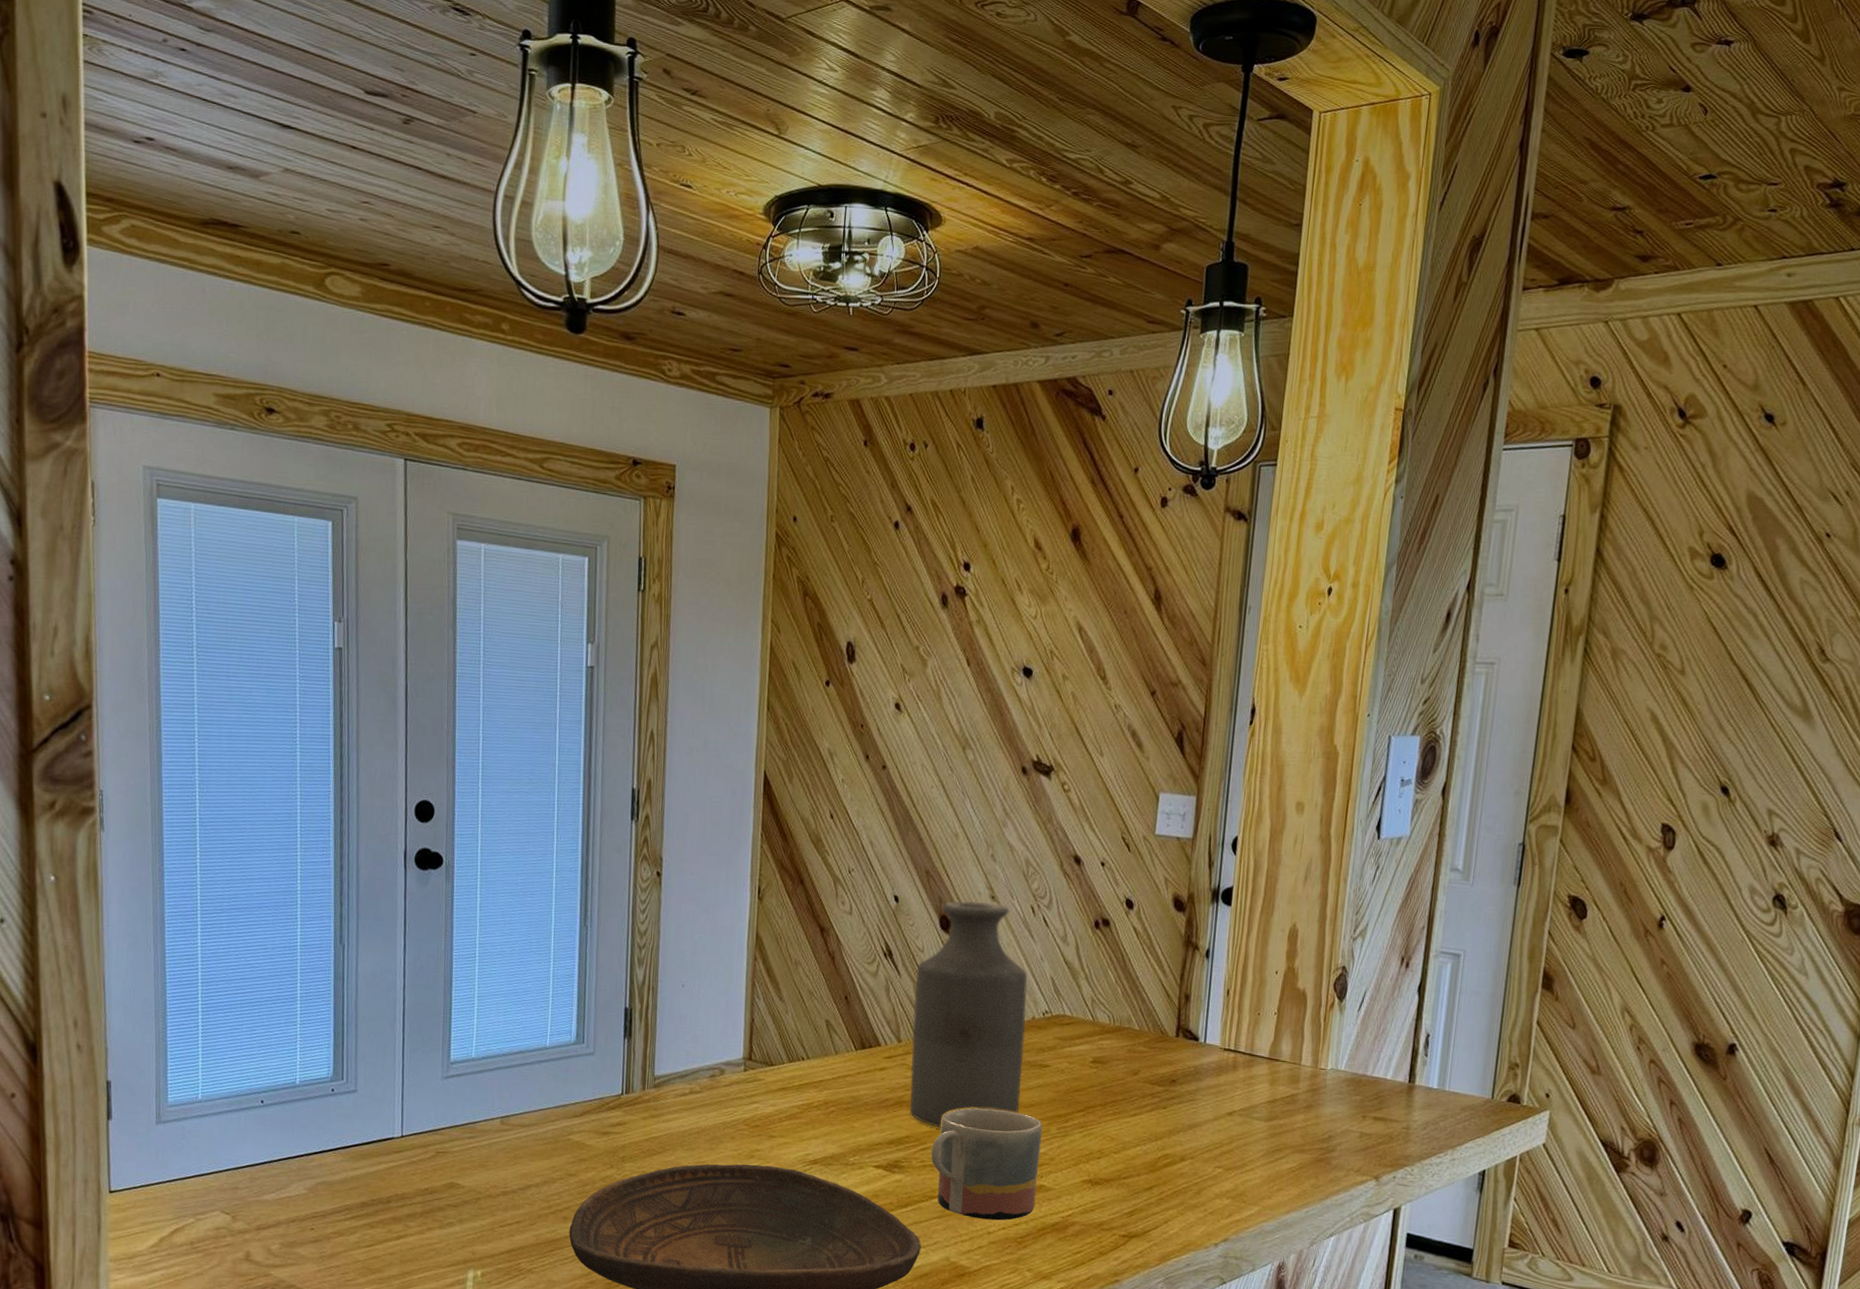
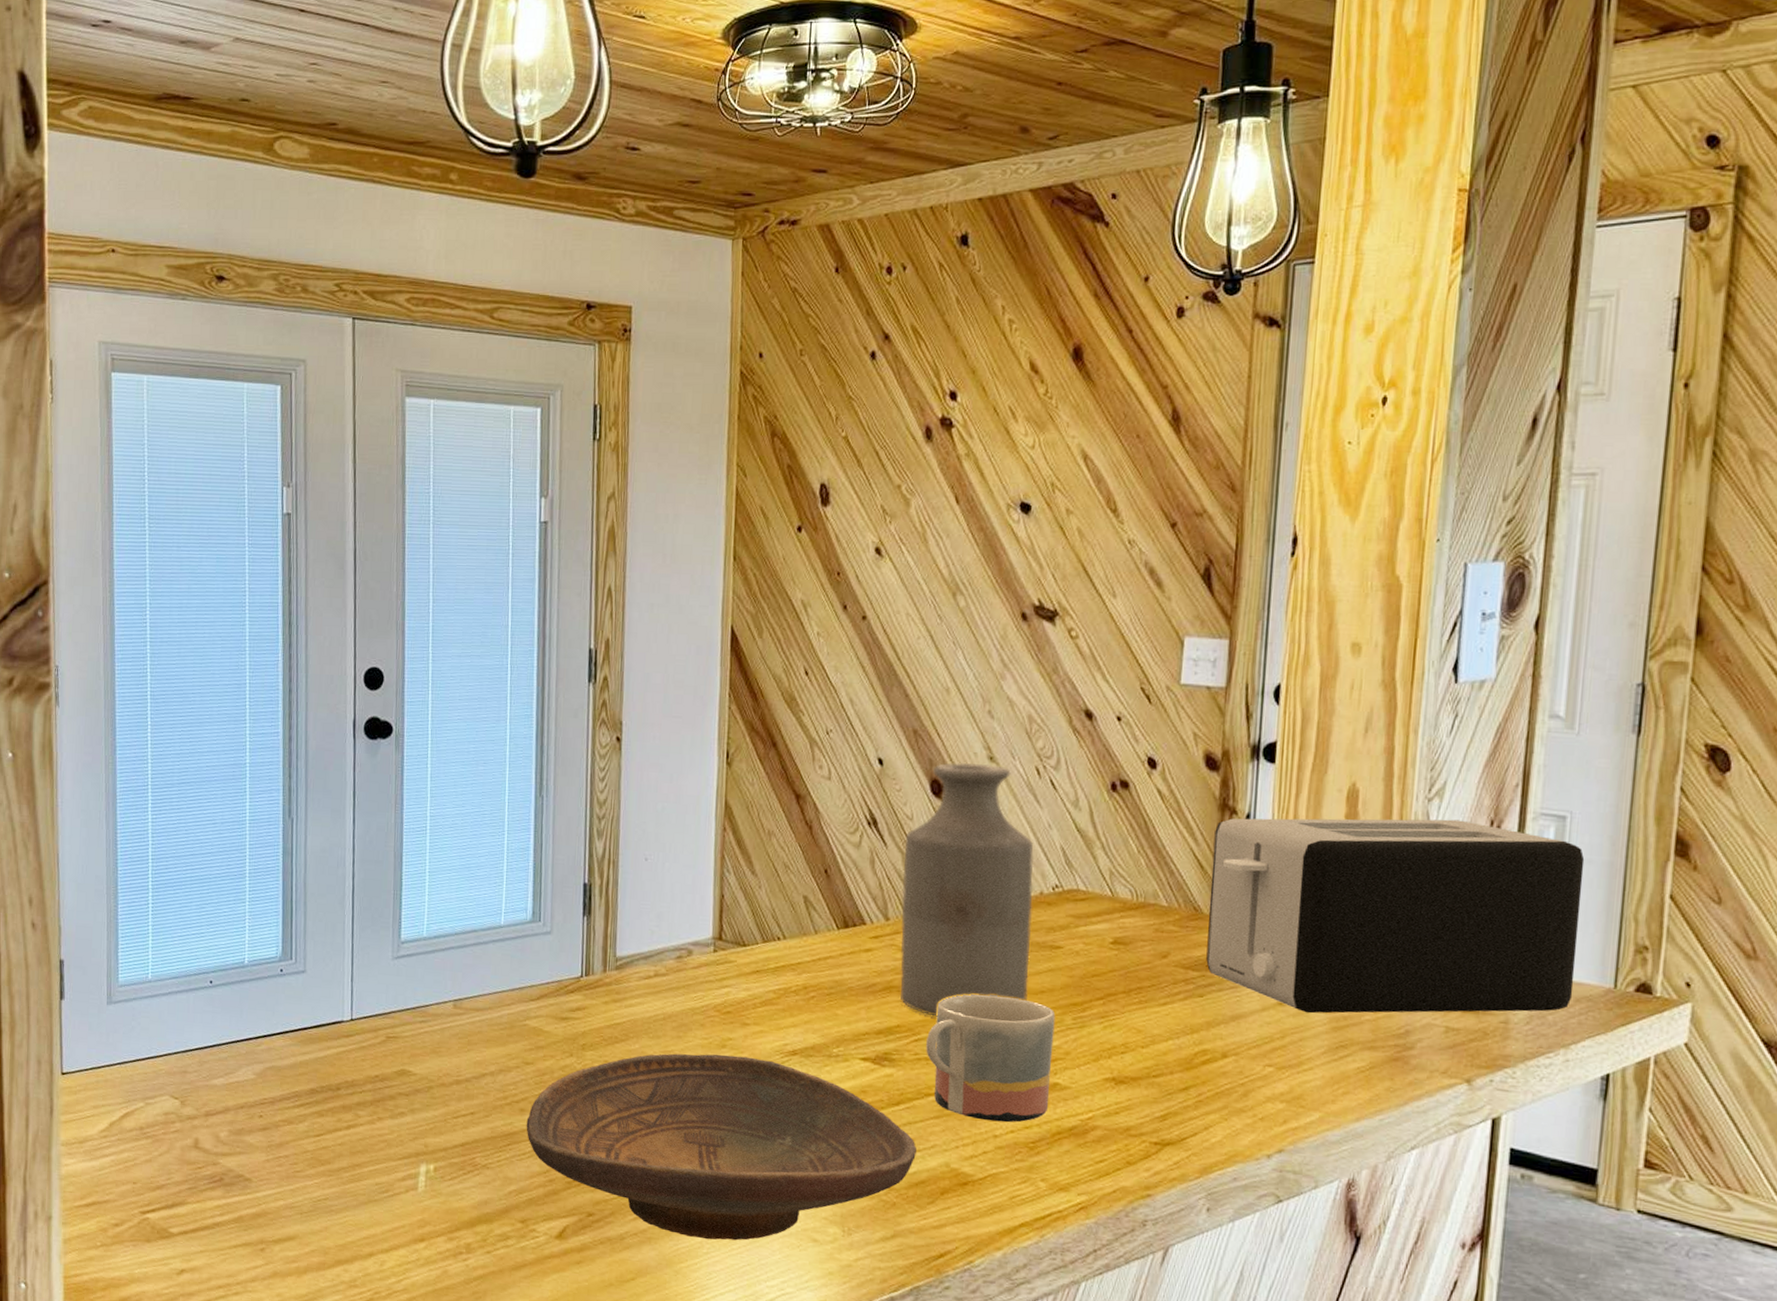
toaster: none [1169,953,1473,1122] -> present [1206,818,1585,1014]

